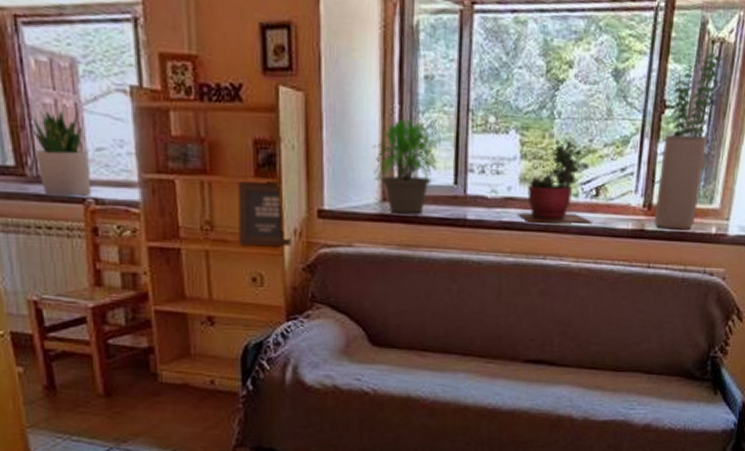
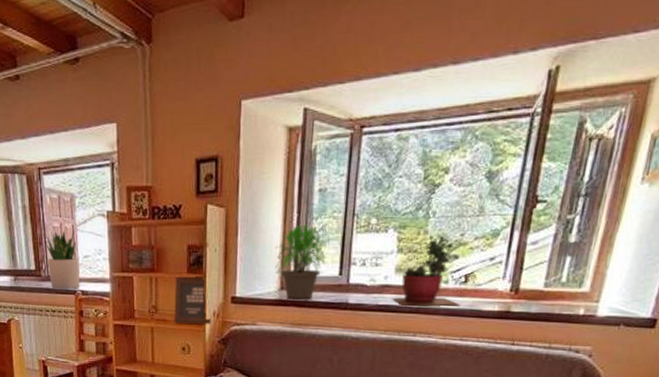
vase: present [653,44,724,230] -> none [520,141,601,312]

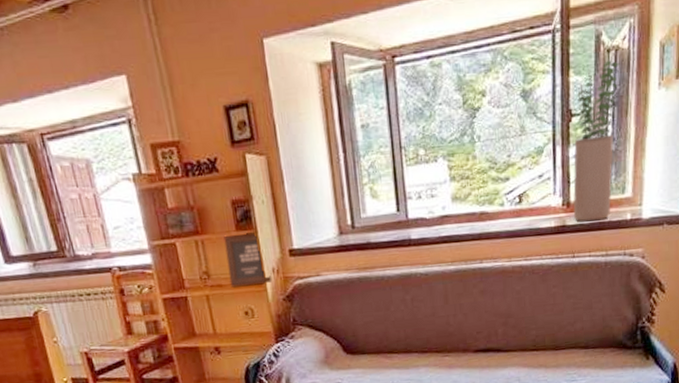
planter: present [45,228,80,290] -> none [63,199,116,270]
potted plant: present [274,223,327,300] -> none [325,162,381,243]
succulent plant: present [392,235,461,307] -> none [453,158,520,234]
vase: none [520,141,601,312] -> present [573,52,620,222]

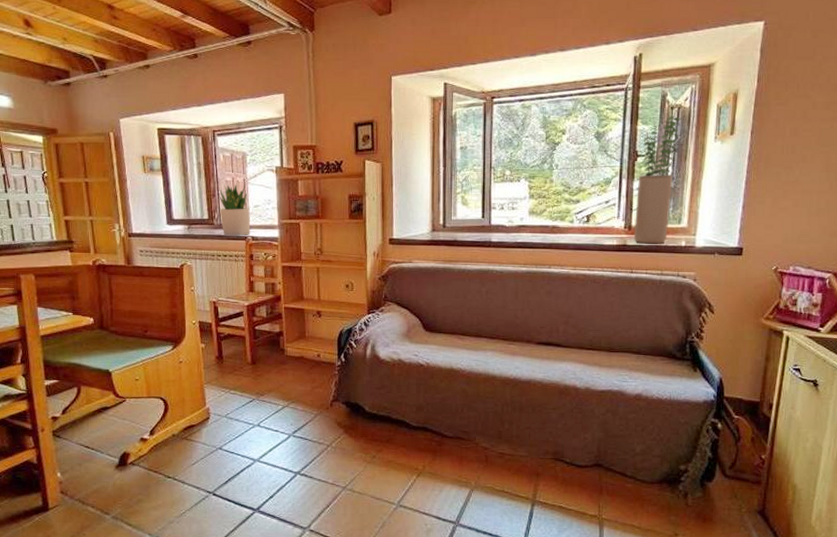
planter: none [63,199,116,270] -> present [218,182,251,236]
picture frame: present [224,234,273,288] -> none [338,222,373,264]

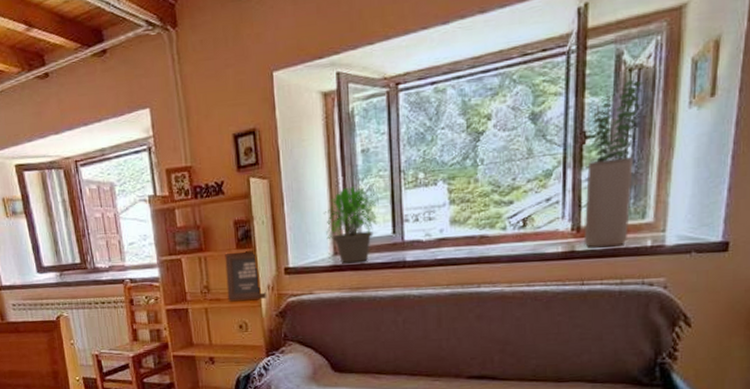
planter: present [218,182,251,236] -> none [88,218,128,281]
picture frame: none [338,222,373,264] -> present [225,252,267,302]
potted plant: none [425,175,470,240] -> present [323,185,377,264]

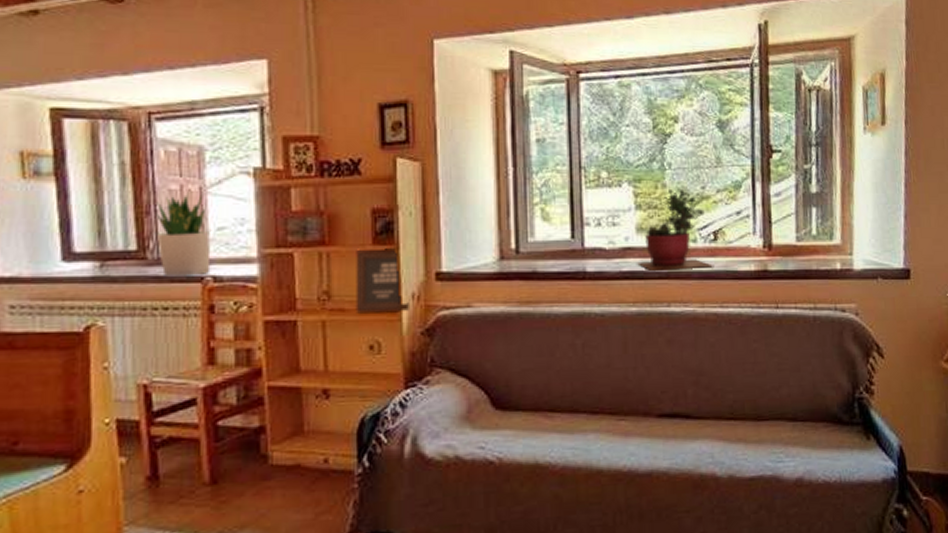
planter: none [88,218,128,281] -> present [154,191,211,277]
potted plant: present [323,185,377,264] -> none [487,178,553,271]
succulent plant: none [451,181,523,257] -> present [637,188,714,270]
vase: present [583,71,644,248] -> none [775,92,822,268]

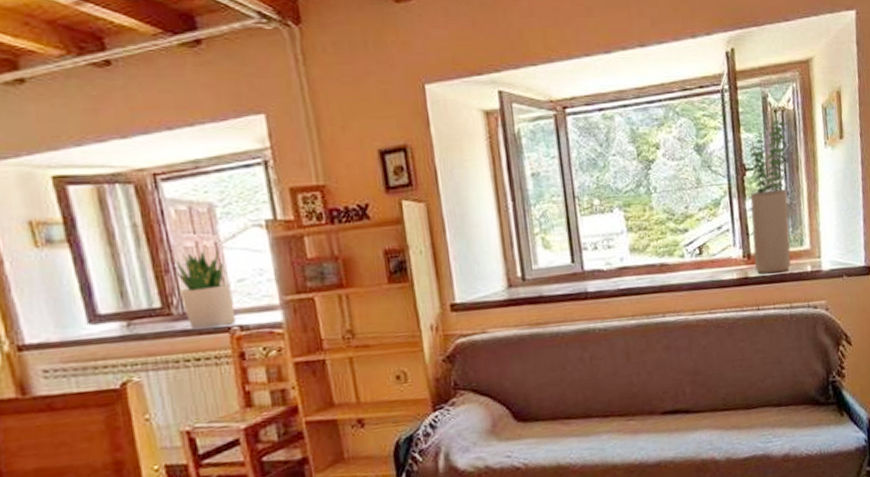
picture frame: present [356,250,411,314] -> none [373,287,431,348]
succulent plant: present [637,188,714,270] -> none [633,209,701,286]
vase: none [775,92,822,268] -> present [749,113,791,274]

